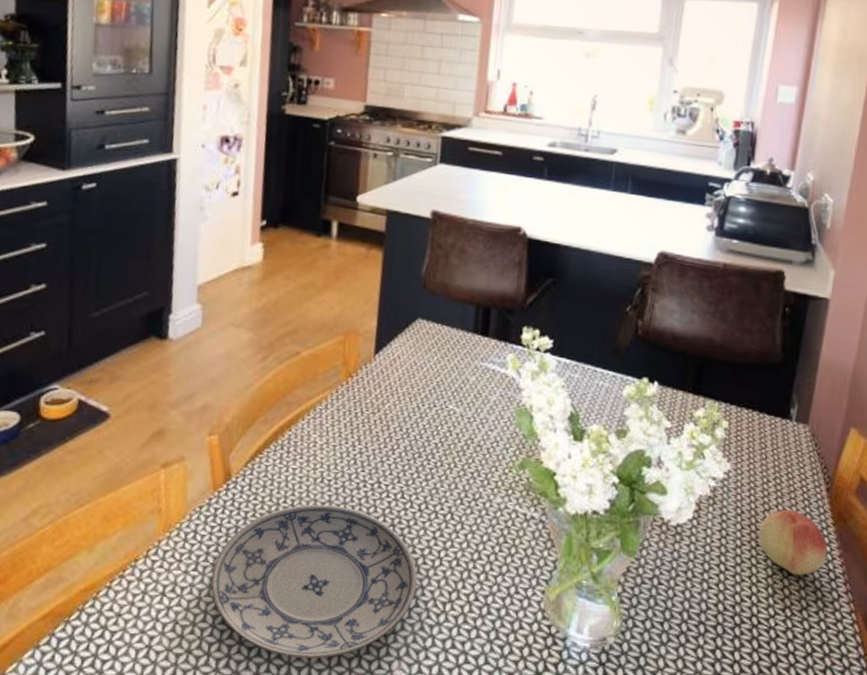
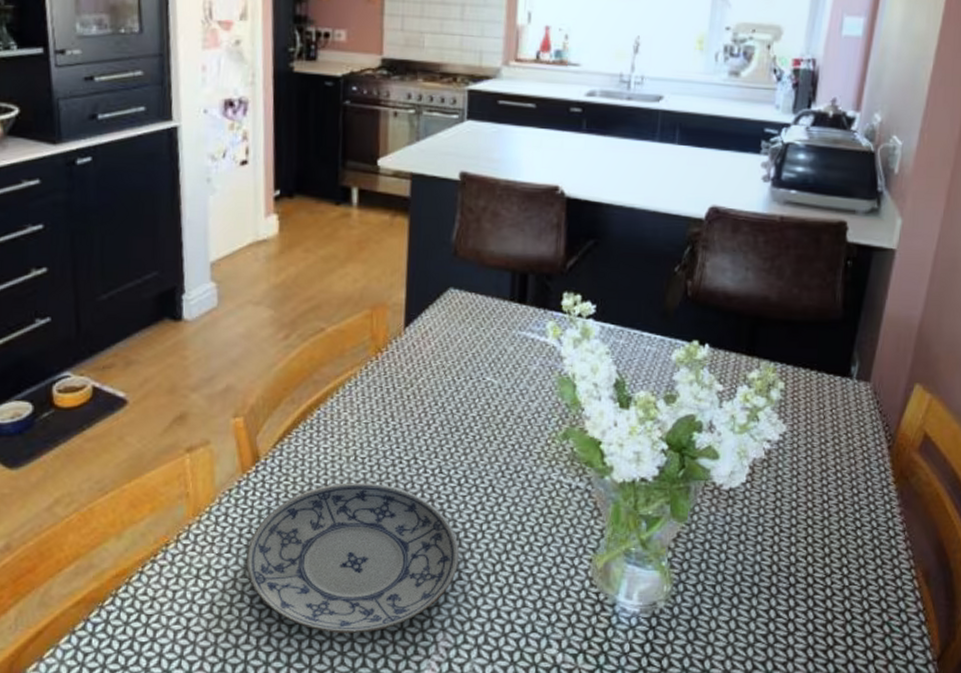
fruit: present [759,509,827,576] -> none [815,469,888,535]

